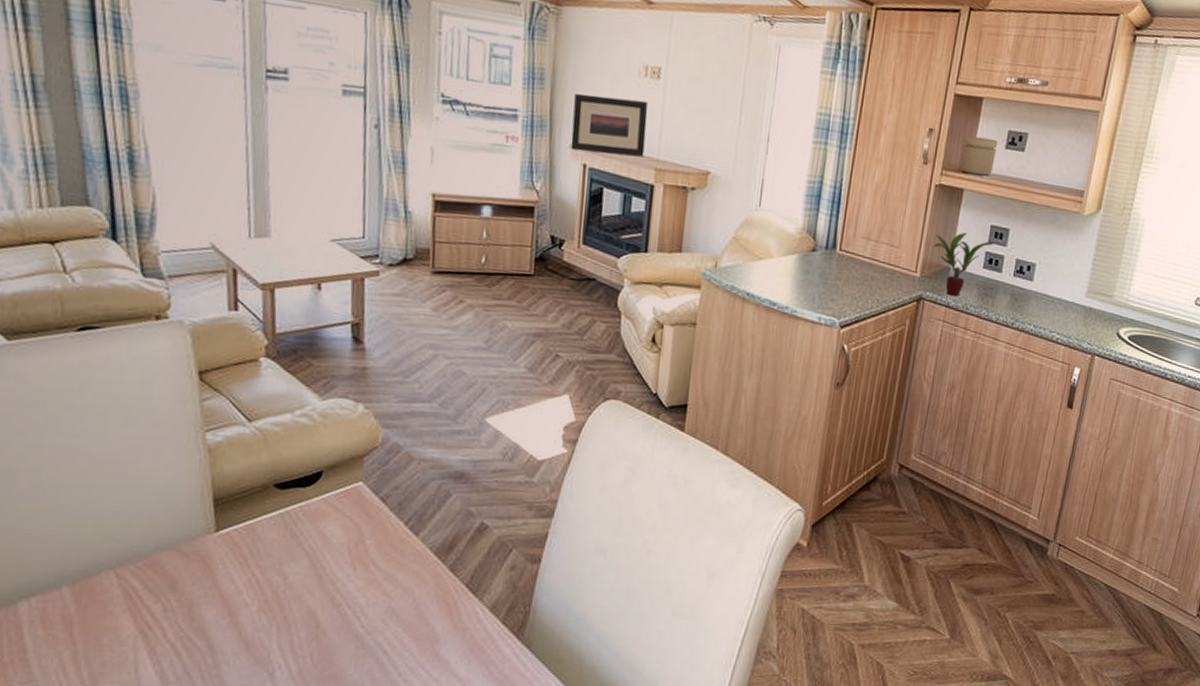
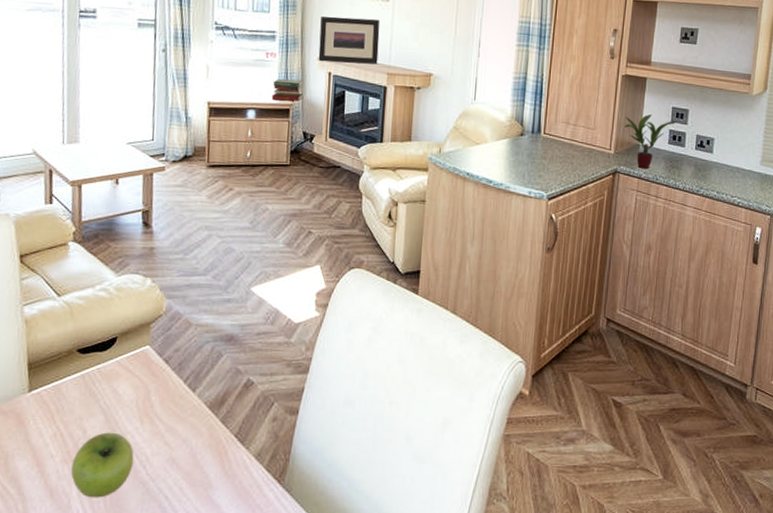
fruit: none [270,579,346,652] -> present [71,432,134,498]
books: none [512,168,552,198] -> present [271,78,304,102]
jar: present [958,135,999,176] -> none [641,33,673,66]

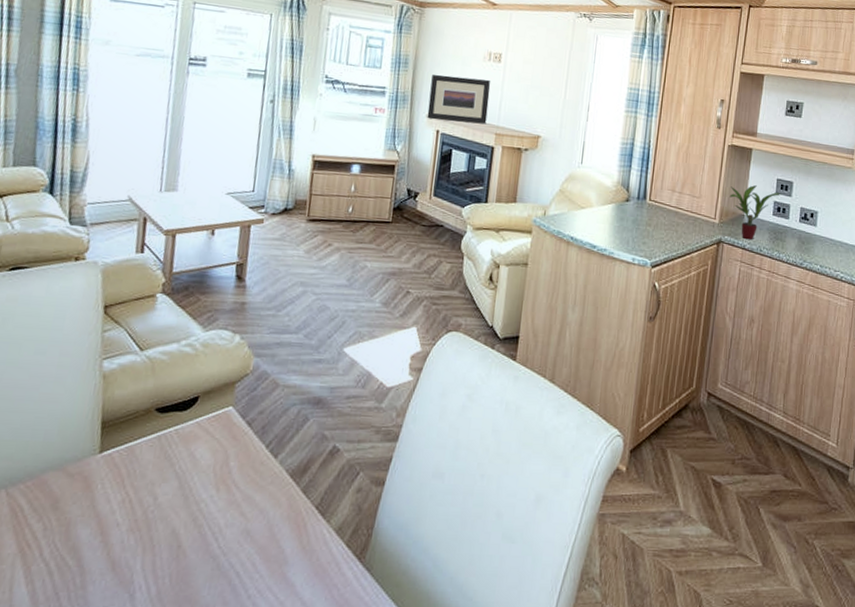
fruit: present [71,432,134,498] -> none [136,499,207,573]
books: present [271,78,304,102] -> none [377,134,411,158]

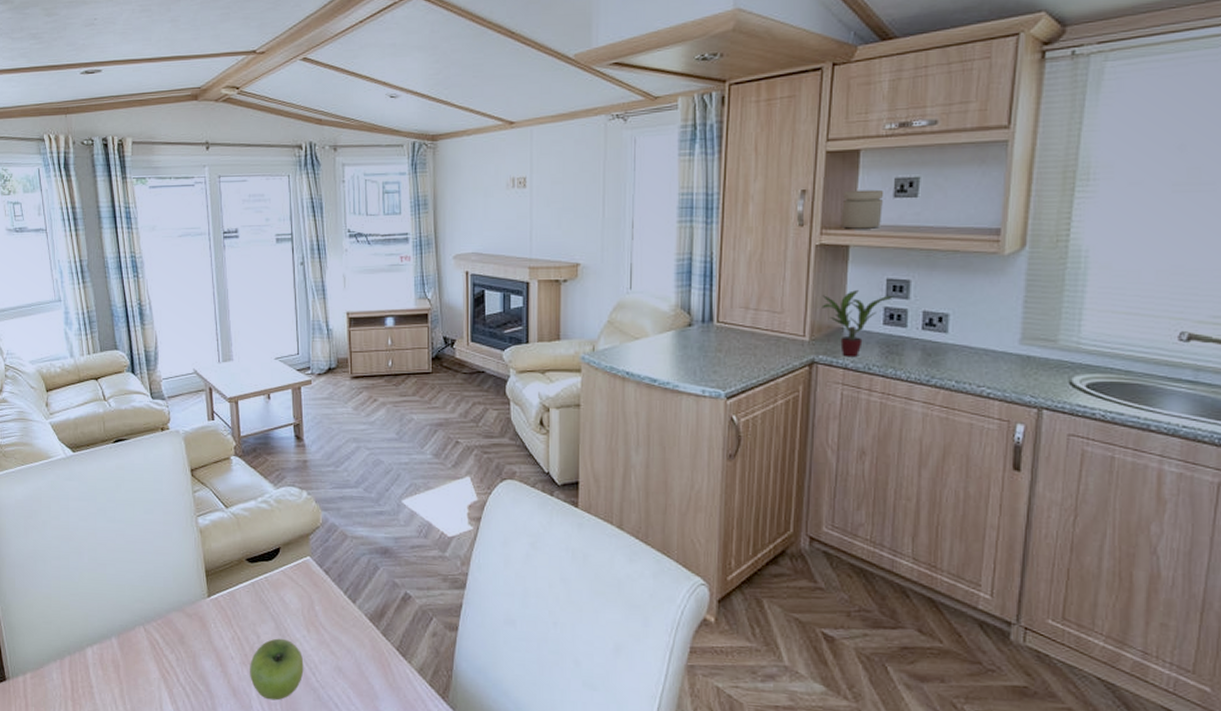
fruit: none [136,499,207,573] -> present [250,638,304,701]
picture frame: present [427,74,490,125] -> none [454,210,518,261]
jar: none [747,105,779,138] -> present [840,189,884,229]

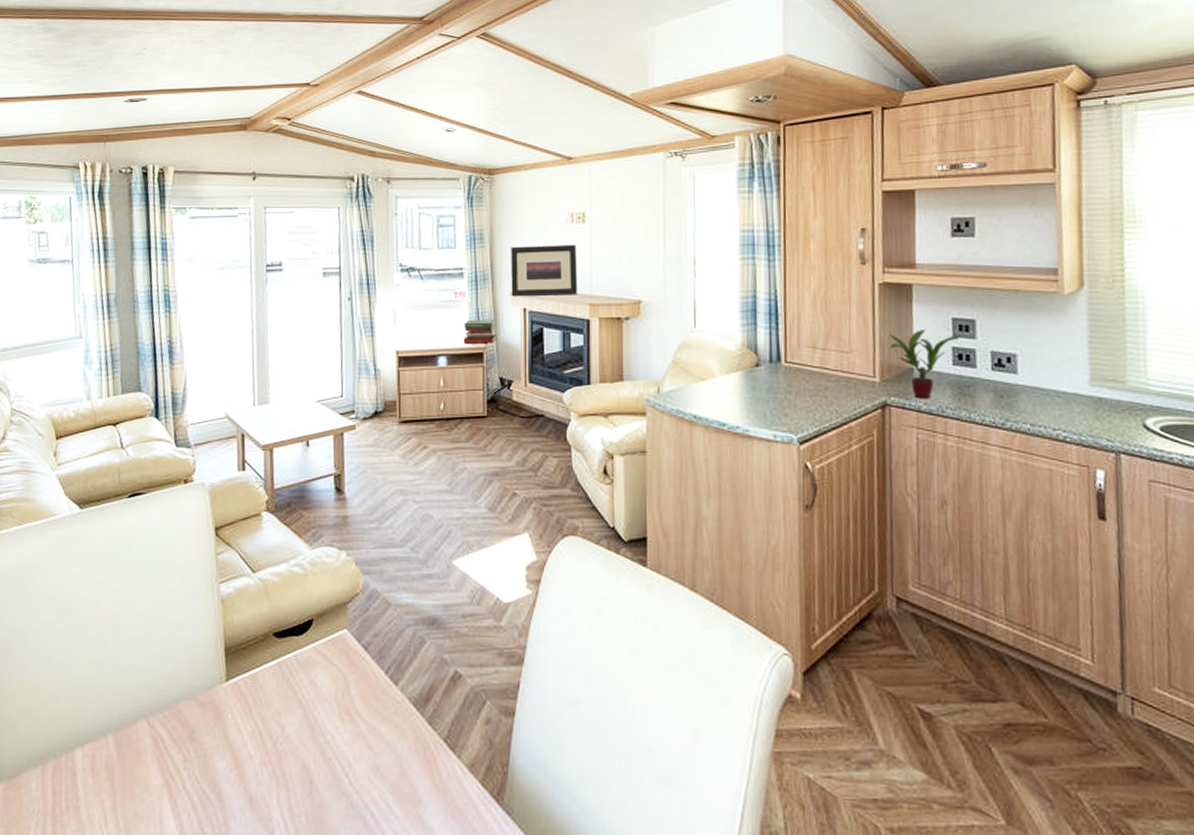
fruit: present [250,638,304,701] -> none [271,730,336,810]
books: none [409,282,441,305] -> present [463,319,498,344]
picture frame: none [454,210,518,261] -> present [511,245,578,297]
jar: present [840,189,884,229] -> none [901,229,942,268]

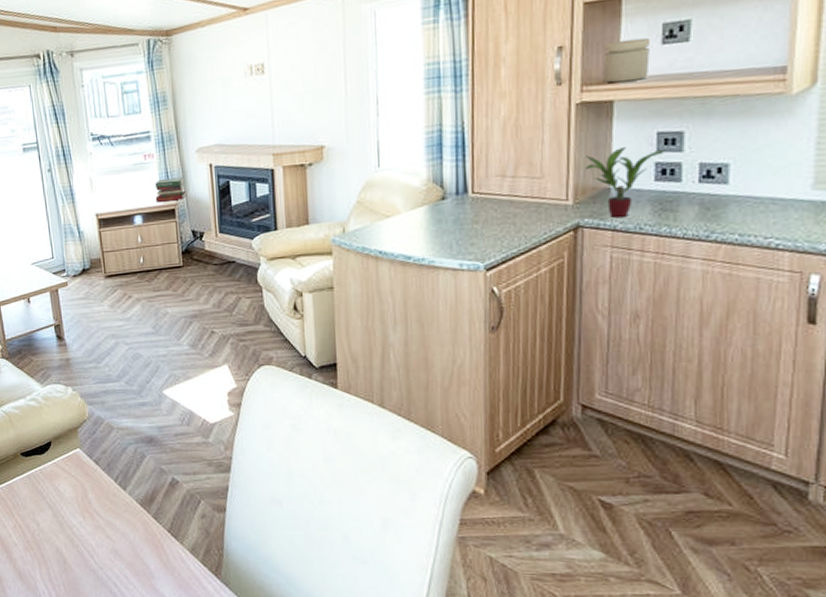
picture frame: present [511,245,578,297] -> none [193,97,261,154]
jar: none [901,229,942,268] -> present [602,37,651,83]

